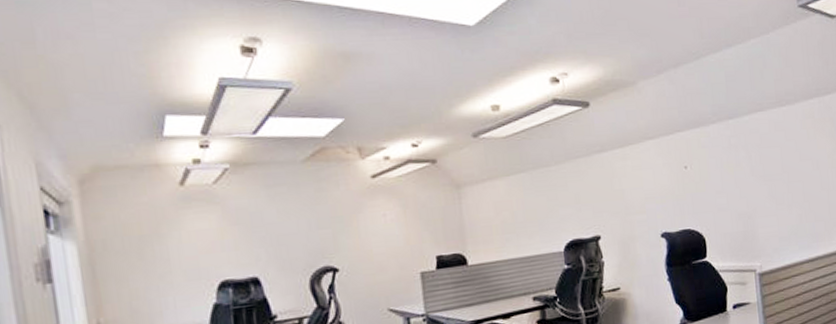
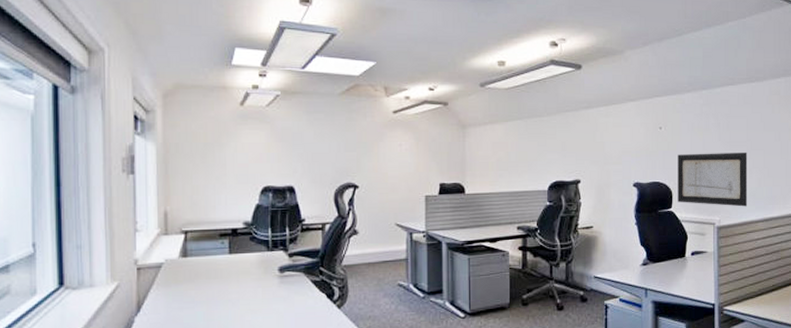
wall art: none [707,186,790,251] -> present [677,153,748,207]

